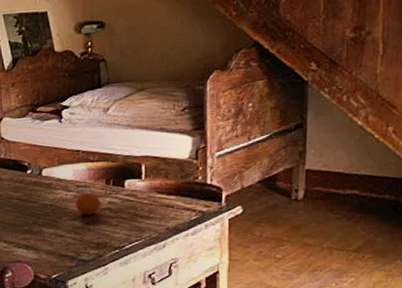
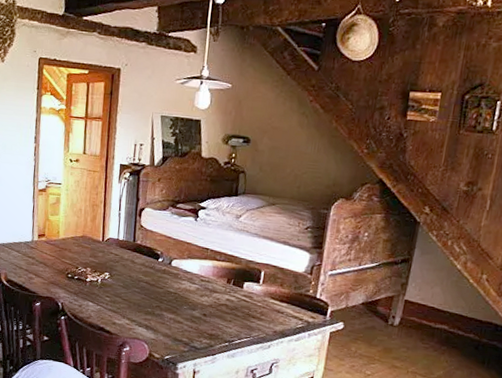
fruit: present [74,192,102,215] -> none [196,286,220,308]

